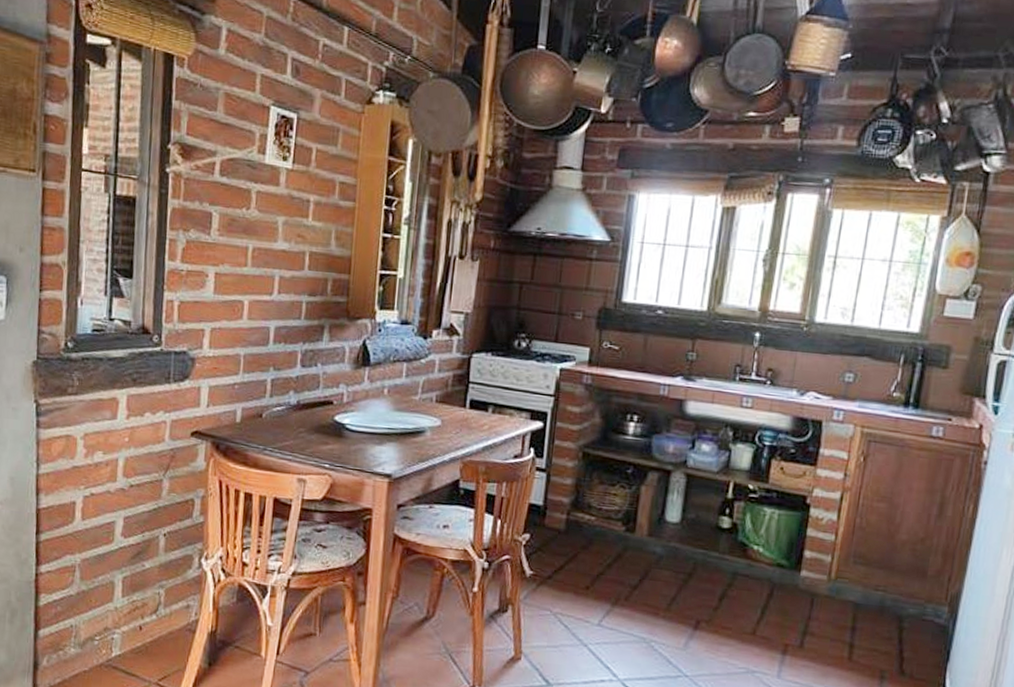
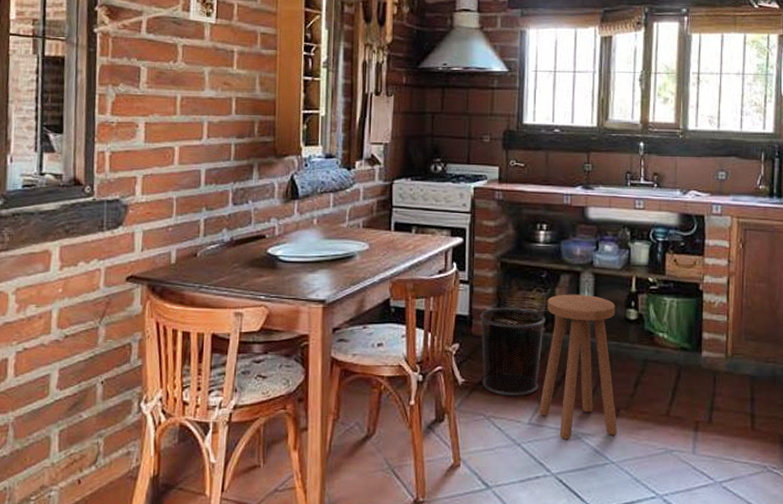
waste bin: none [551,500,627,596] -> present [479,307,546,397]
stool: none [610,493,707,648] -> present [539,294,617,440]

